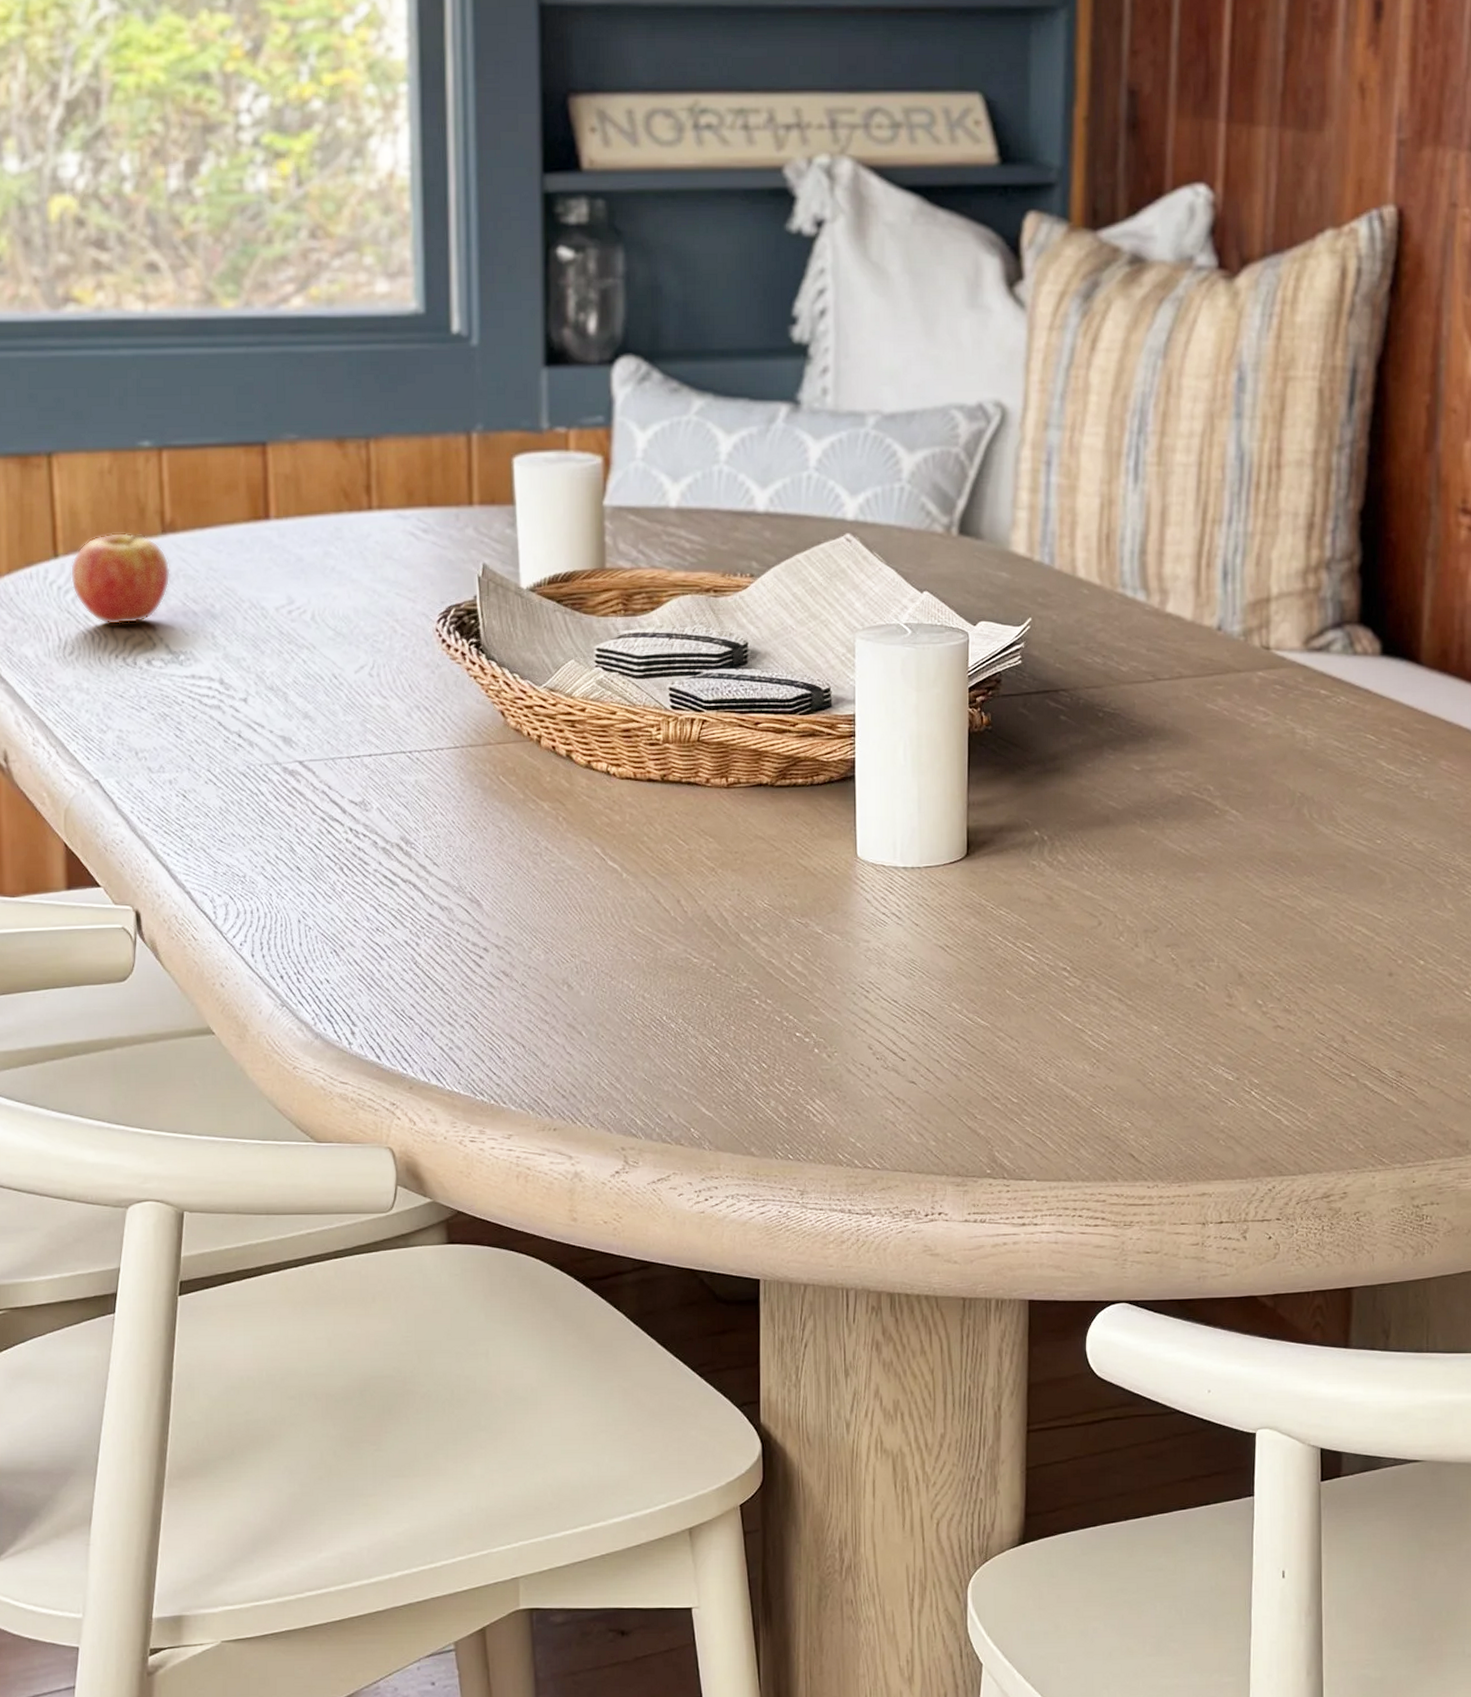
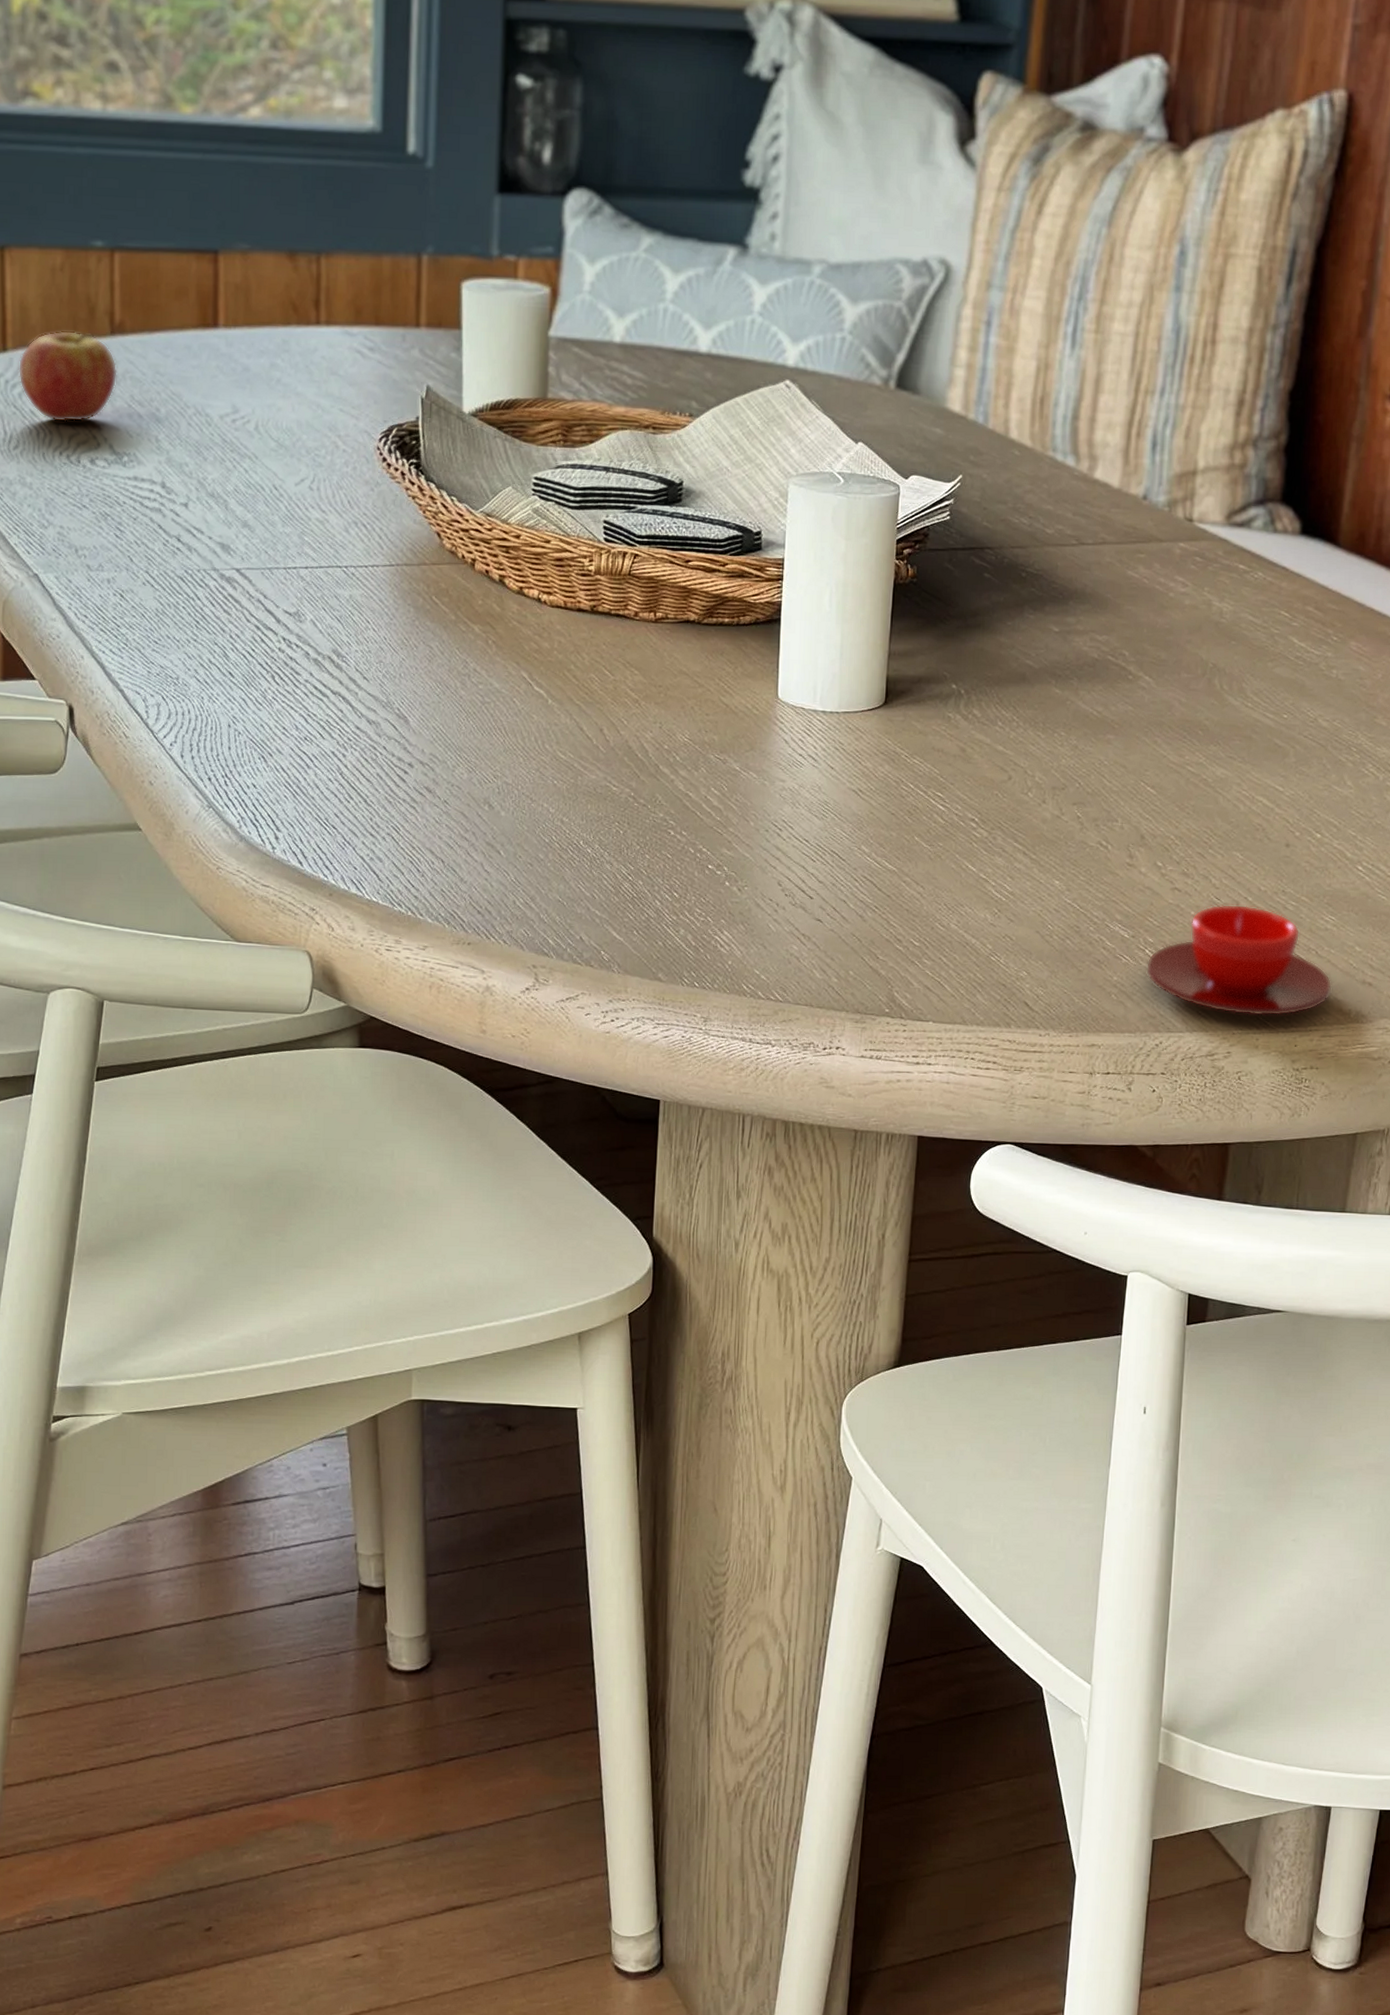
teacup: none [1253,1038,1448,1153] -> present [1145,904,1333,1016]

